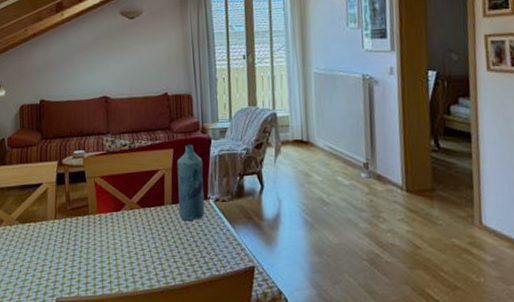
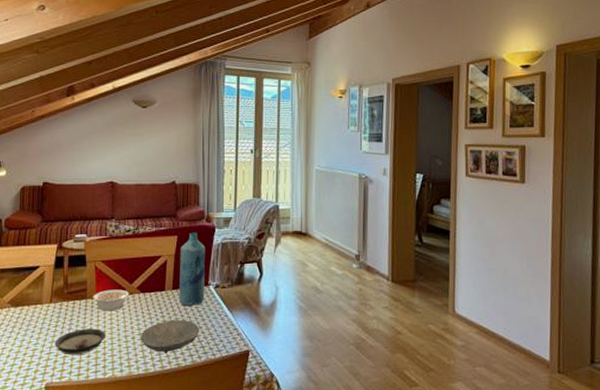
saucer: none [61,244,110,271] -> present [54,328,107,356]
legume: none [94,205,129,227] -> present [93,289,128,311]
bowl: none [143,234,203,269] -> present [140,319,200,354]

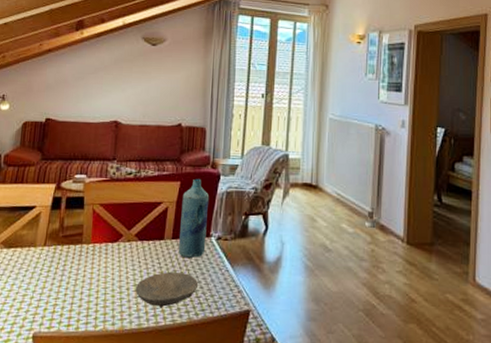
saucer: present [54,328,107,356] -> none [45,275,100,304]
legume: present [93,289,128,311] -> none [88,235,126,259]

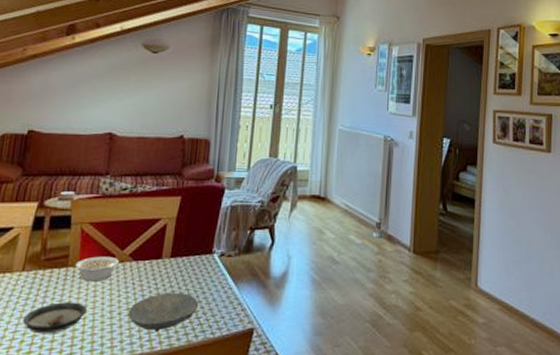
saucer: none [45,275,100,304] -> present [22,302,88,334]
legume: none [88,235,126,259] -> present [75,256,119,282]
bottle: present [178,178,210,258] -> none [177,193,213,276]

